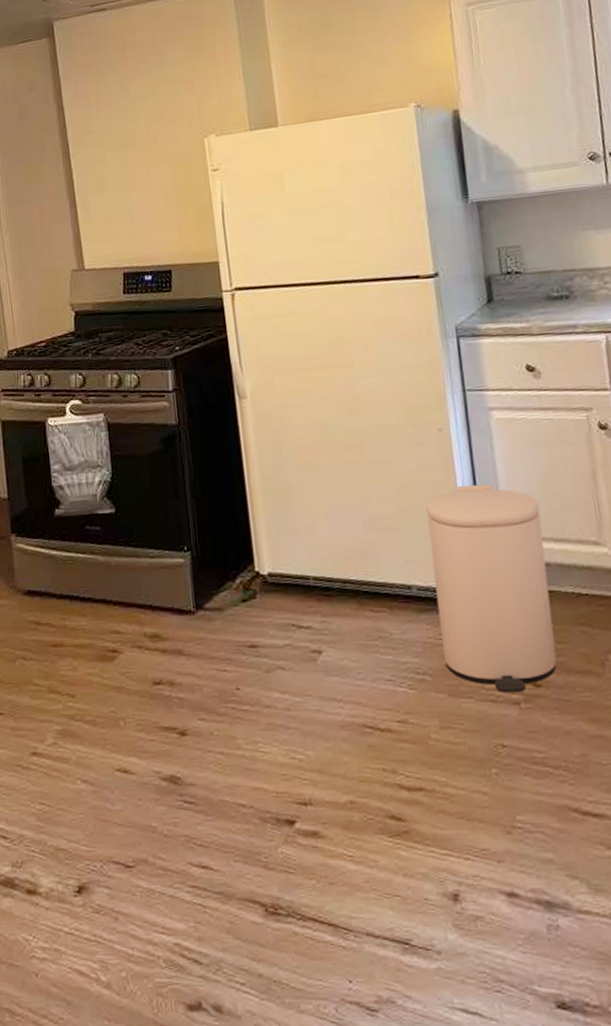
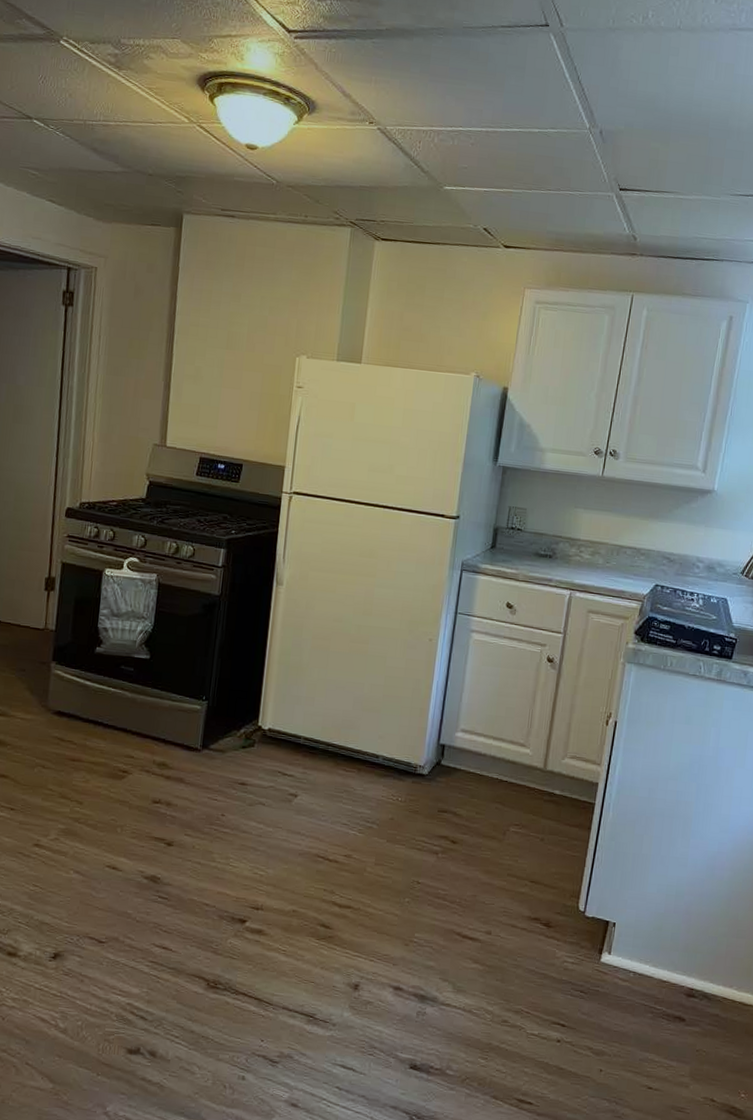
pedal bin: present [426,484,557,692] -> none [390,685,489,845]

